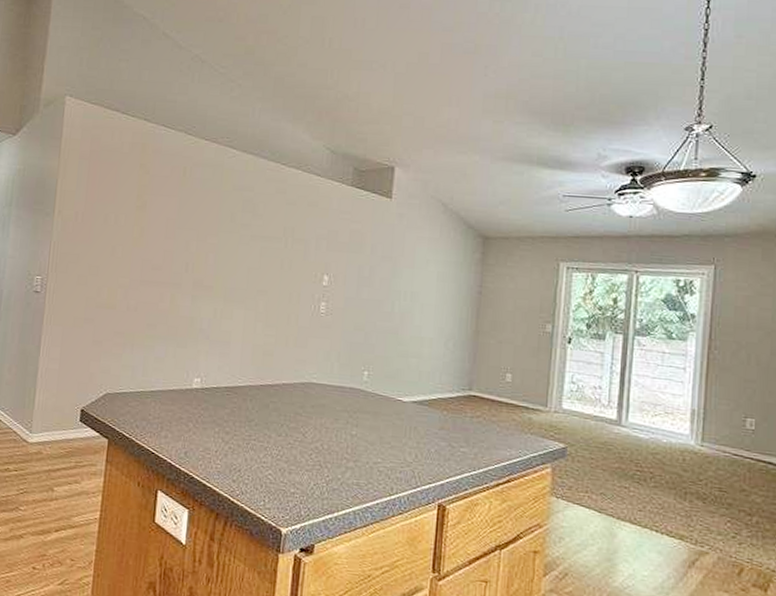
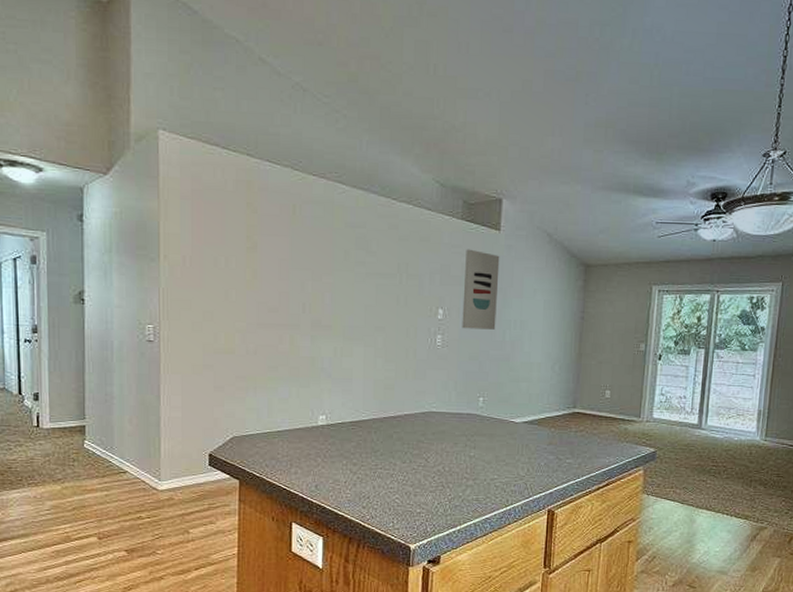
wall art: none [347,215,391,300] -> present [462,249,500,330]

